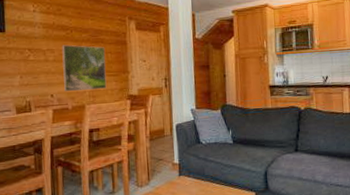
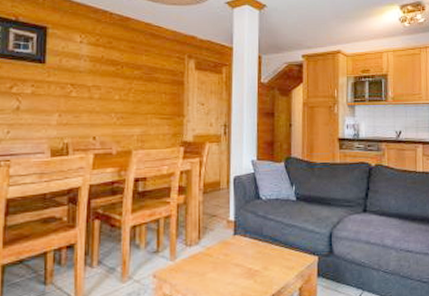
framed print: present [62,44,107,91] -> none [109,81,159,134]

